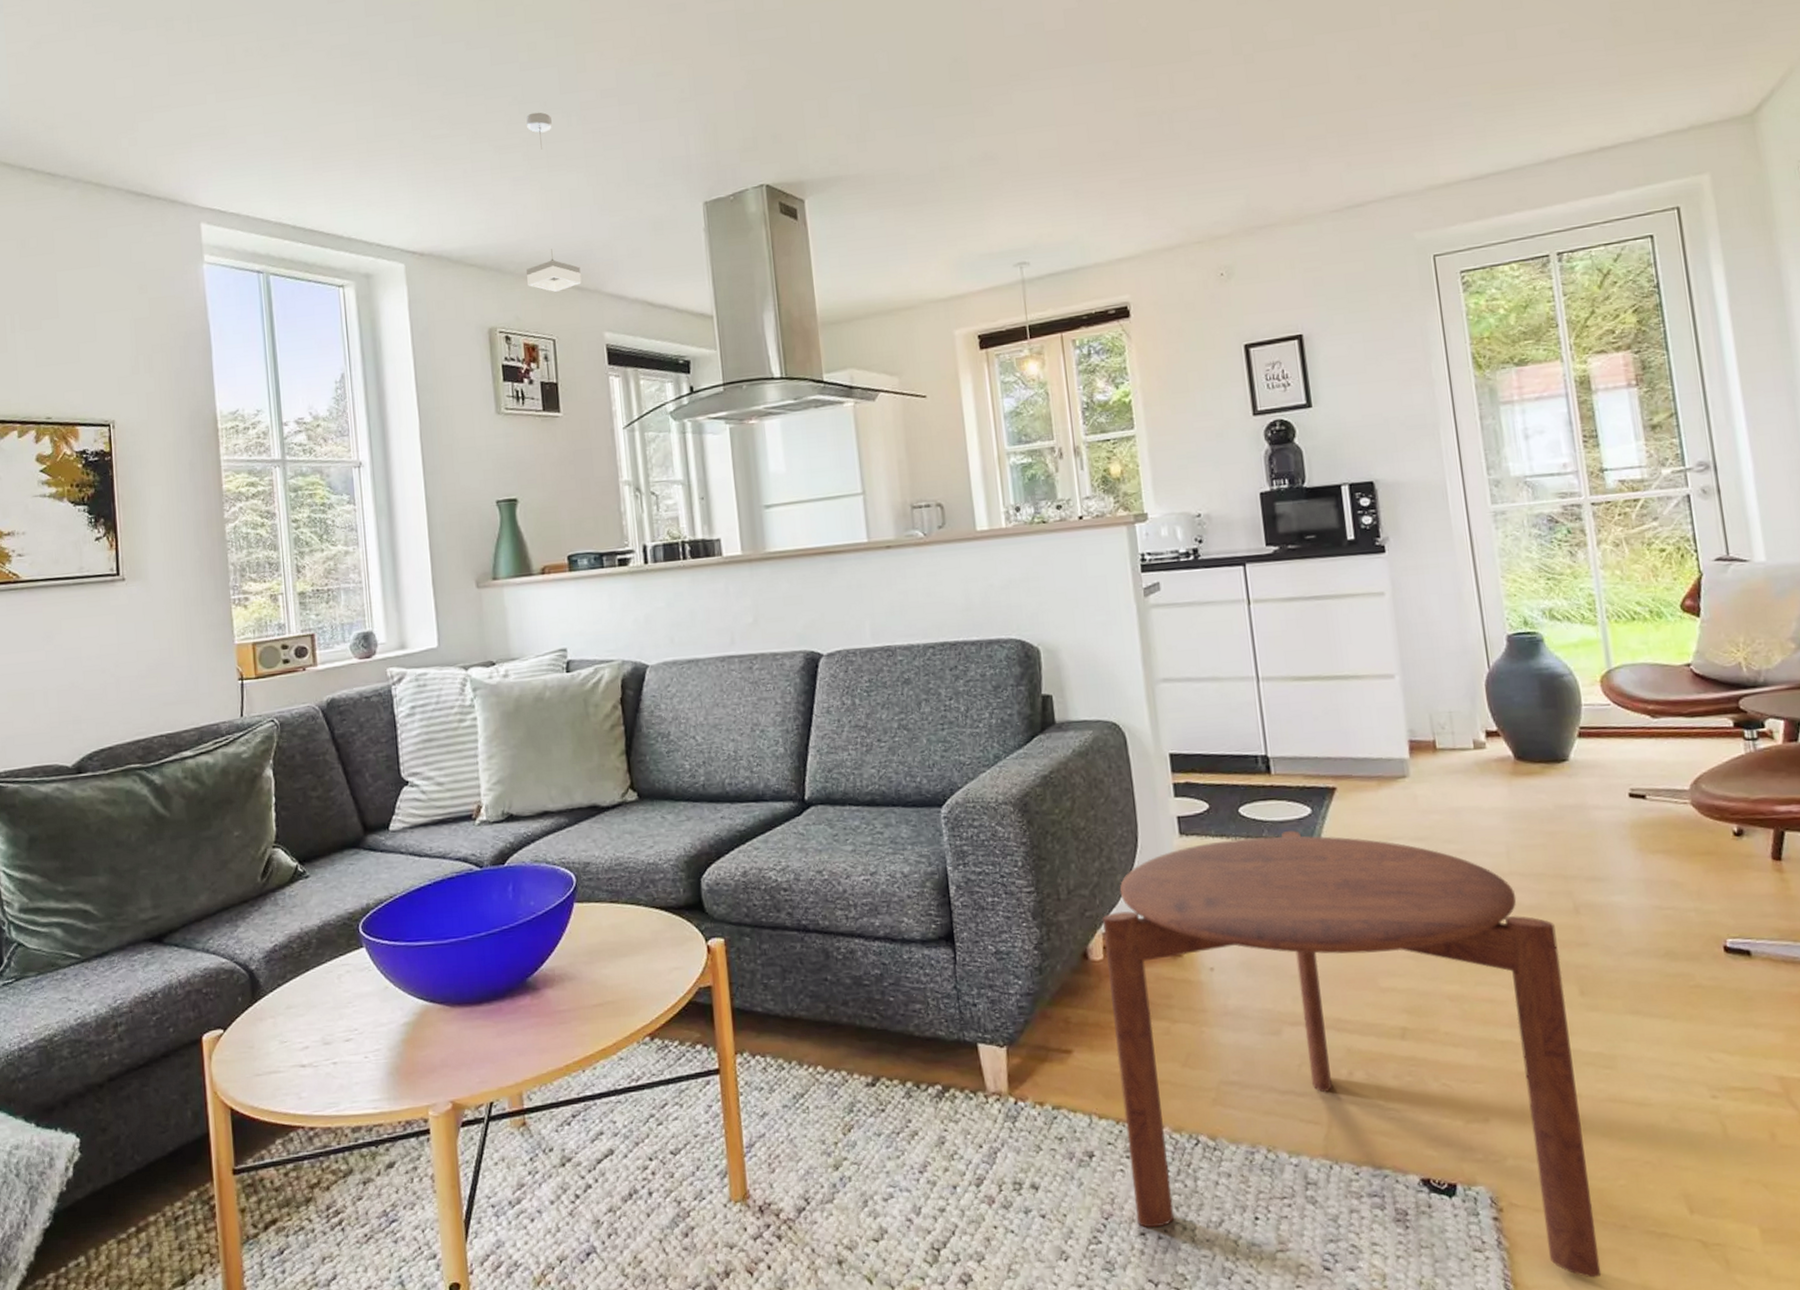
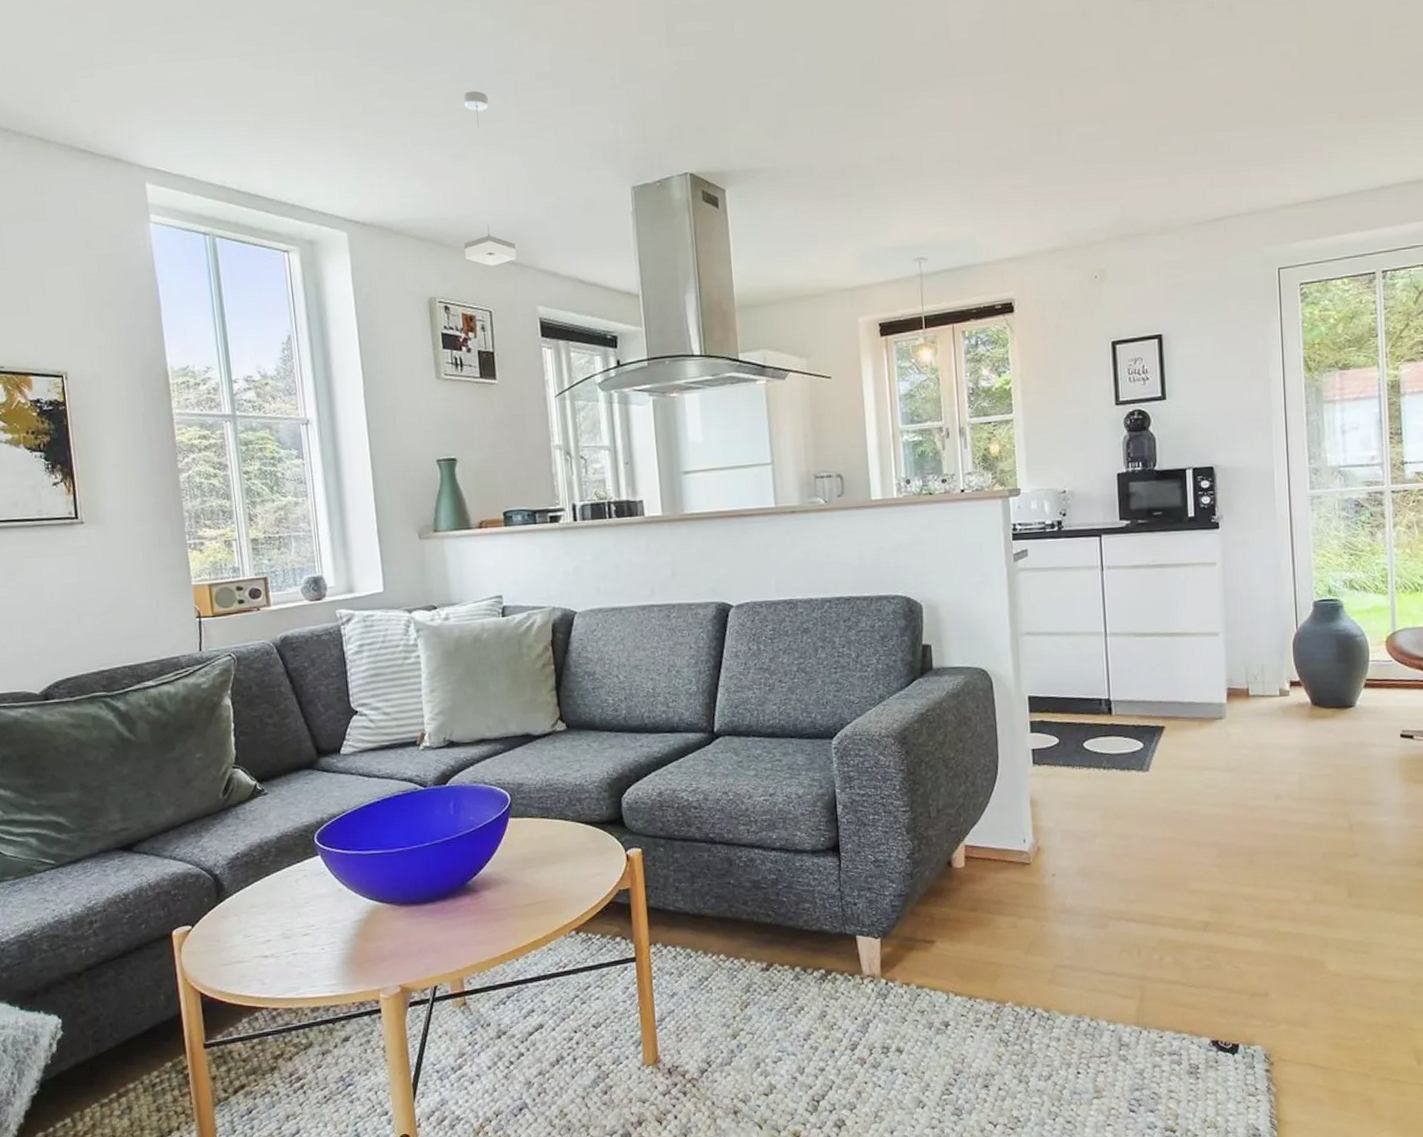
side table: present [1102,830,1602,1278] -> none [965,761,1346,1115]

